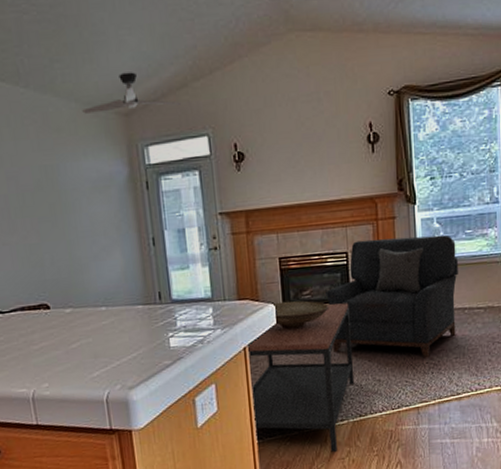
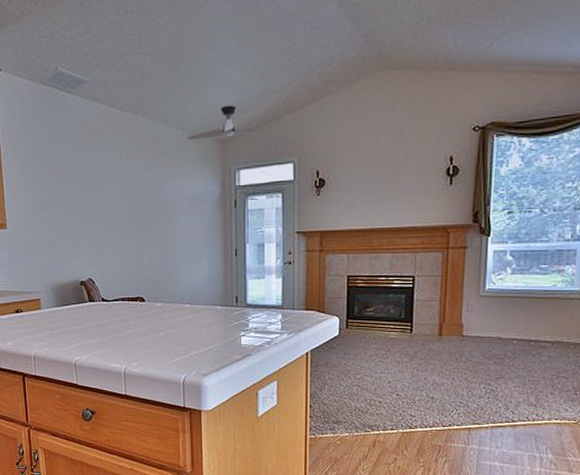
coffee table: present [248,302,355,452] -> none [310,321,410,456]
decorative bowl: present [271,300,328,330] -> none [335,315,390,341]
armchair: present [325,234,458,359] -> none [389,266,528,383]

